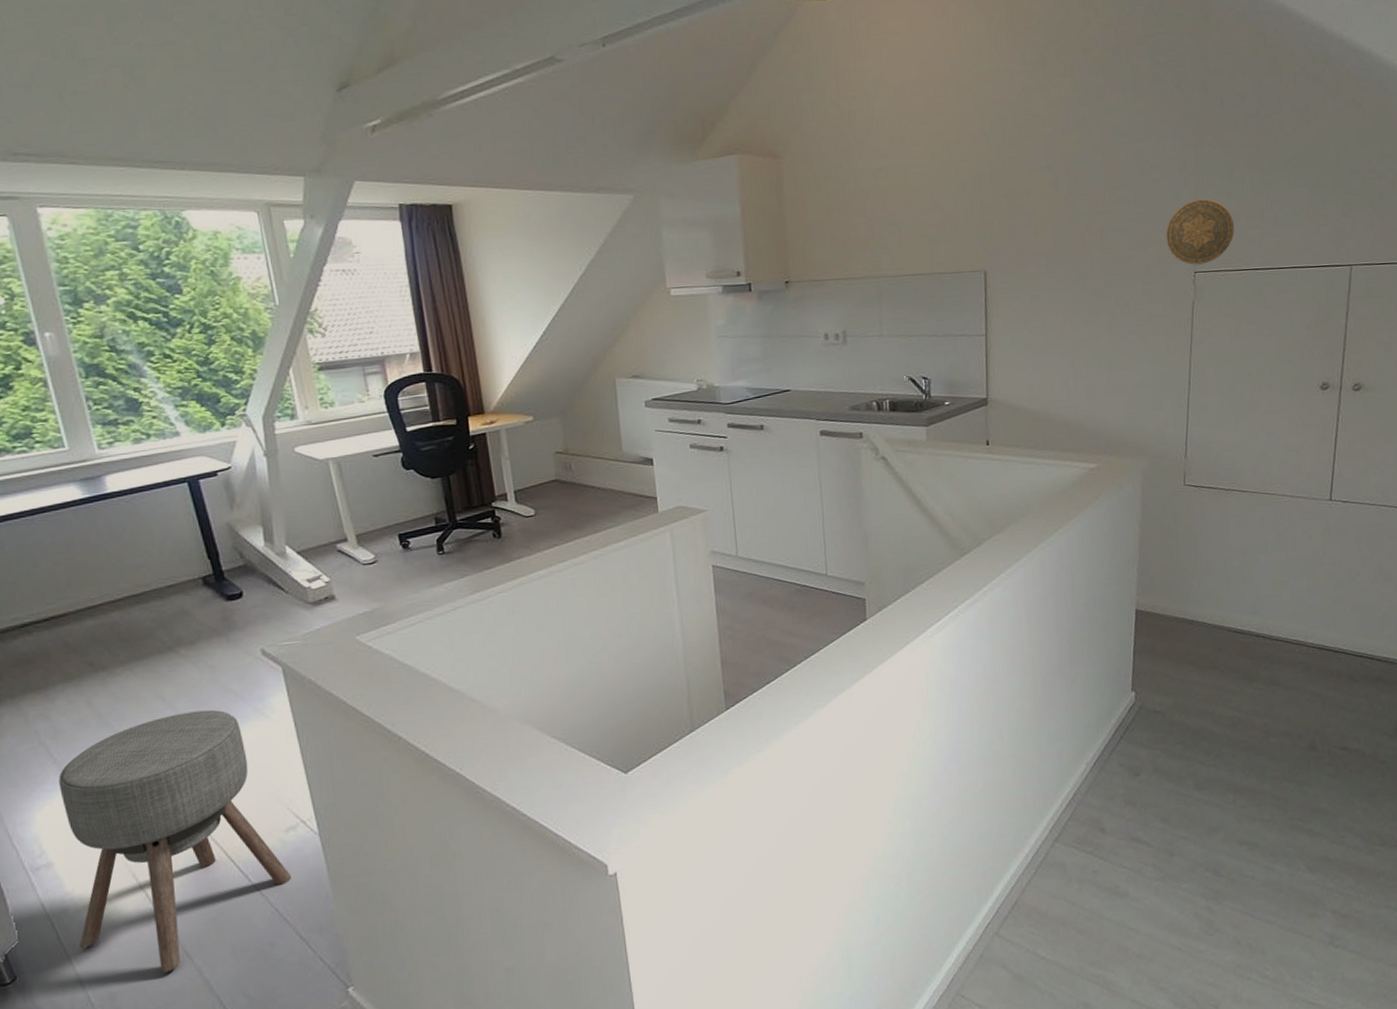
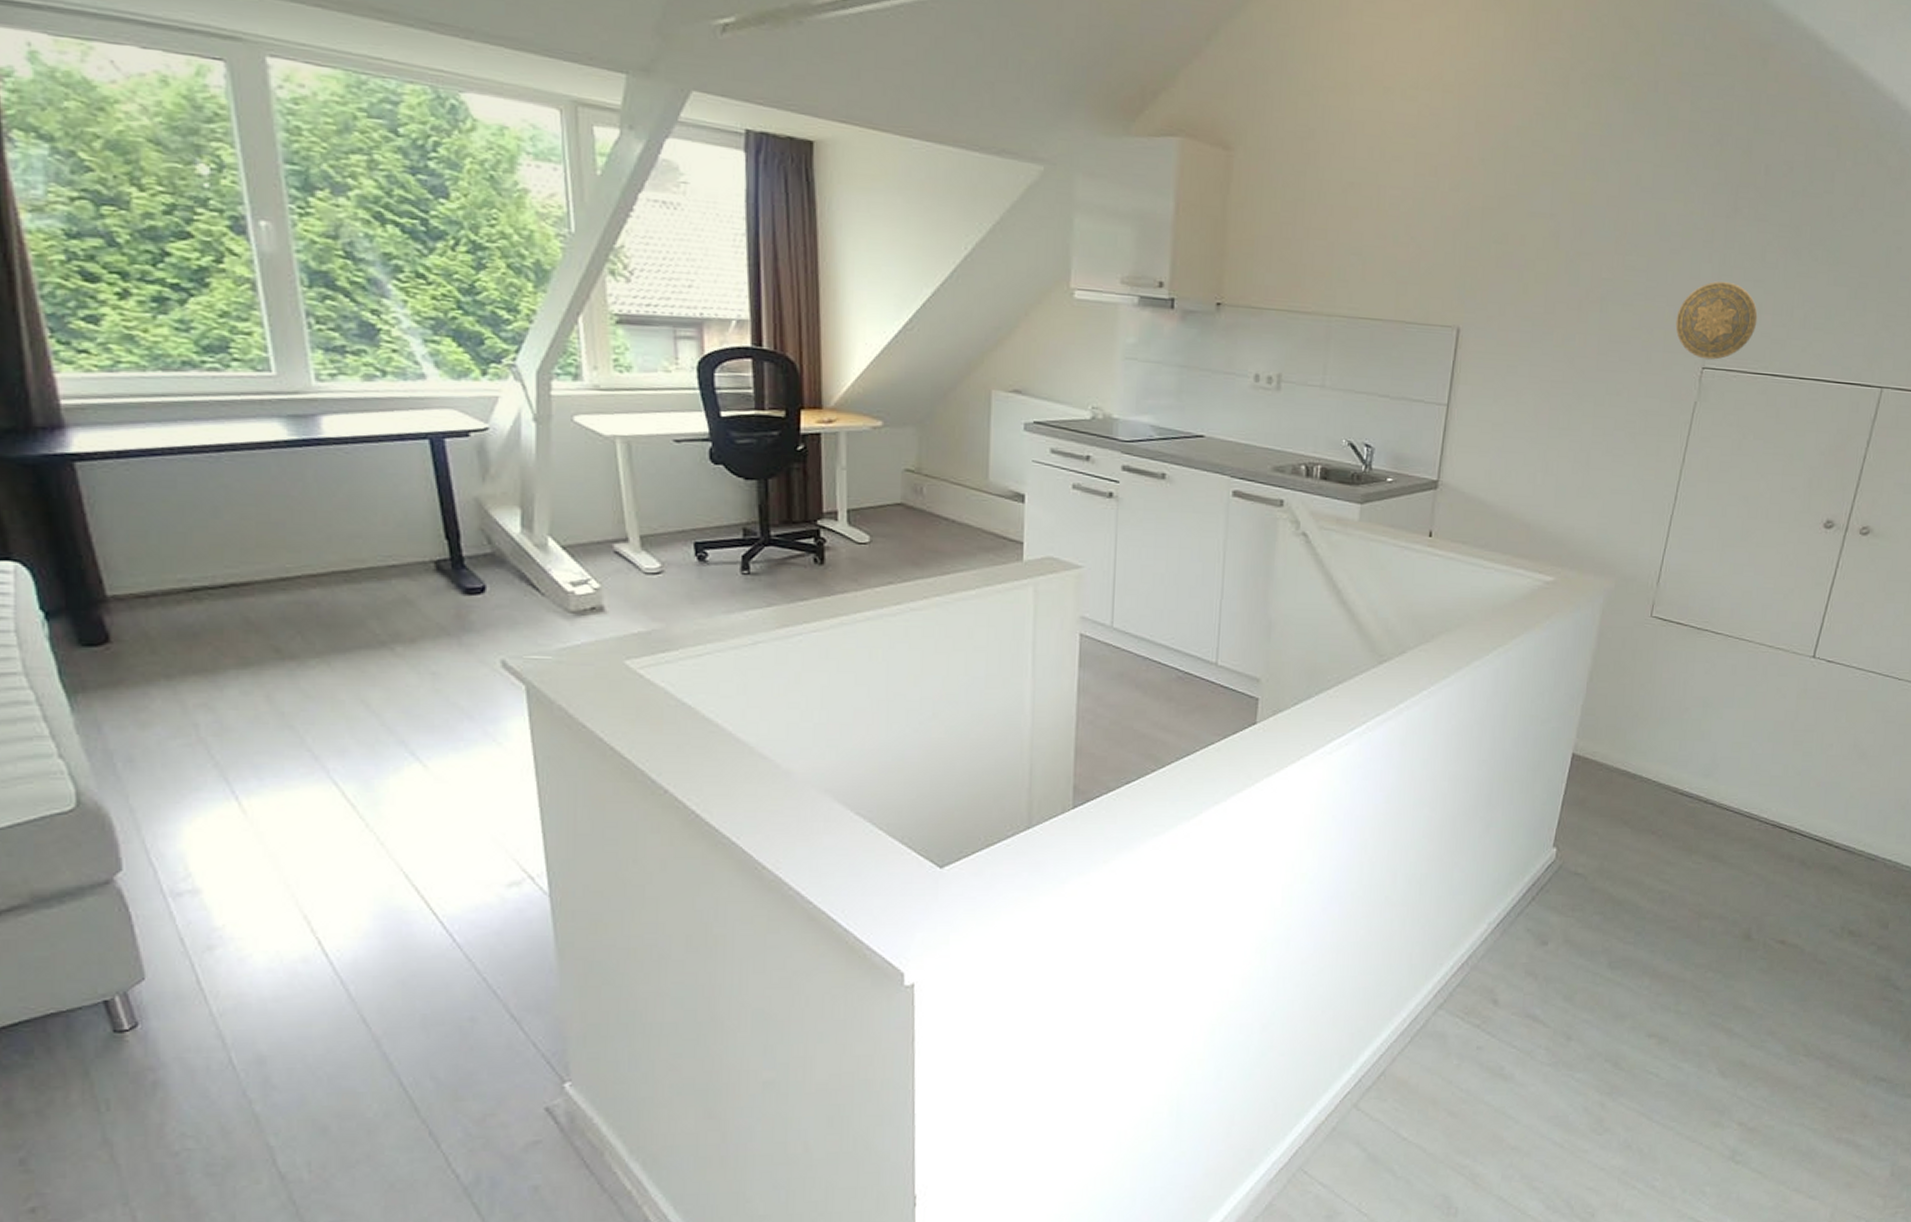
ottoman: present [58,709,292,973] -> none [219,725,509,1039]

